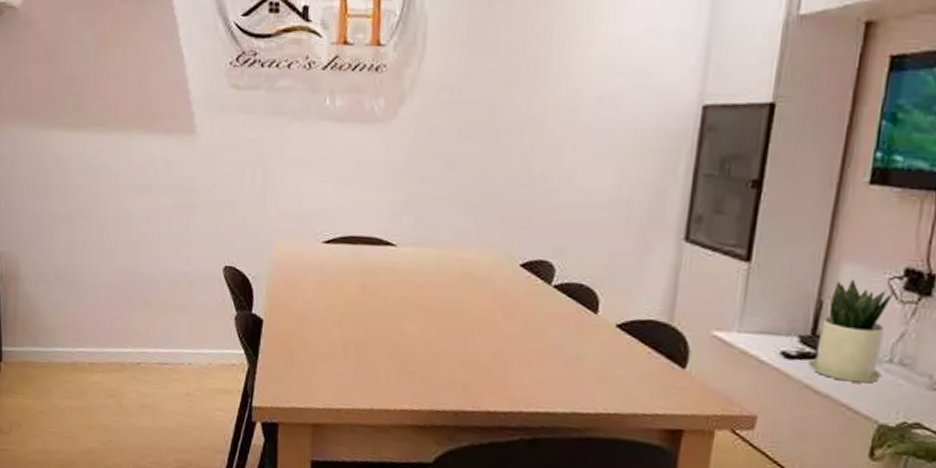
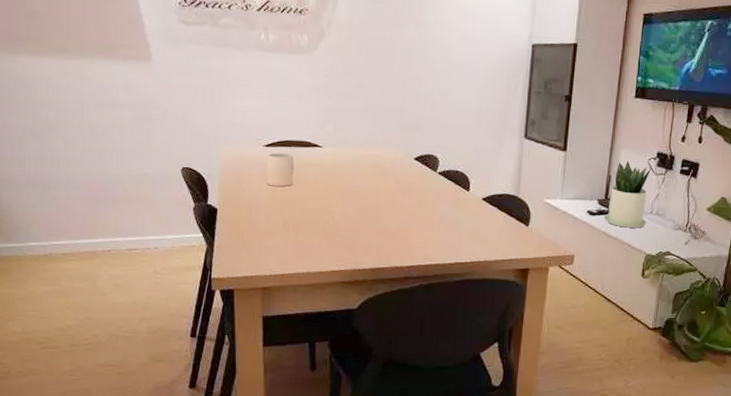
mug: none [323,250,360,296] -> present [266,152,295,187]

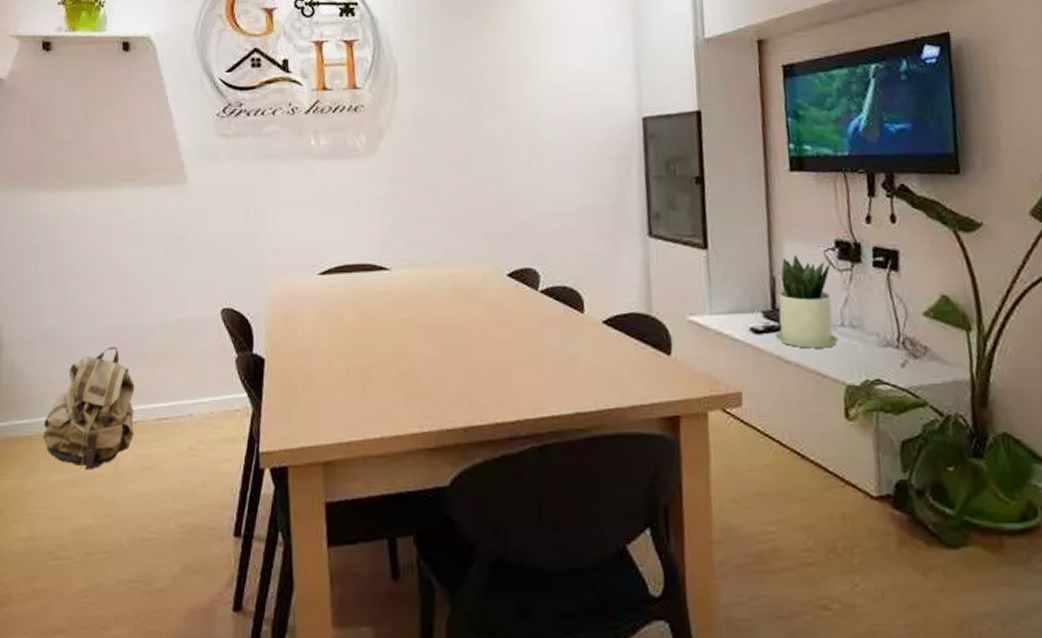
backpack: none [30,190,108,285] -> present [43,346,135,470]
mug: present [266,152,295,187] -> none [322,280,357,325]

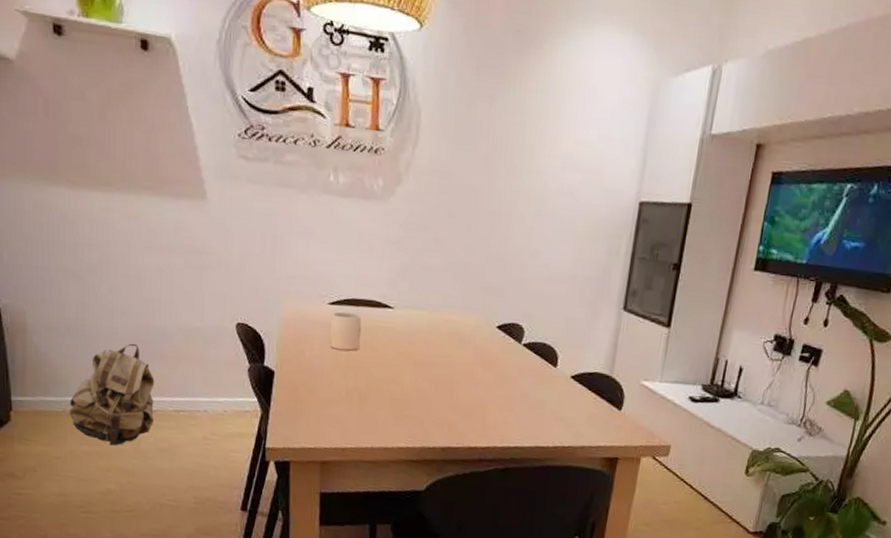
mug: none [322,280,357,325] -> present [329,311,362,351]
planter: present [774,254,839,349] -> none [707,342,767,420]

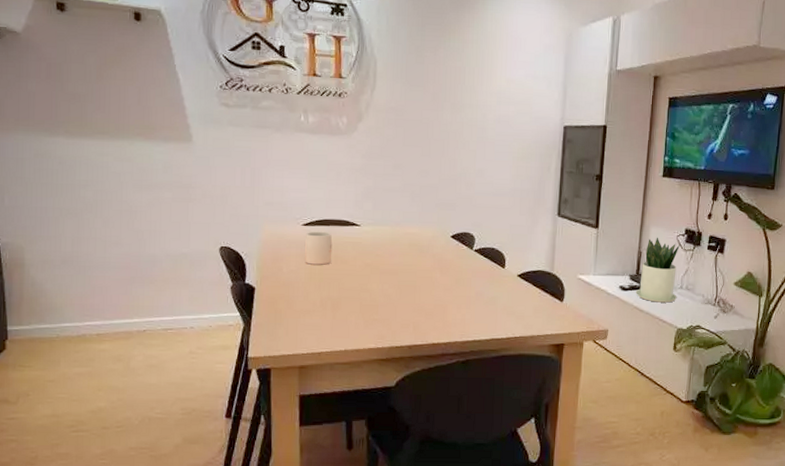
backpack: present [69,343,155,446] -> none [63,270,144,366]
planter: none [707,342,767,420] -> present [635,237,681,303]

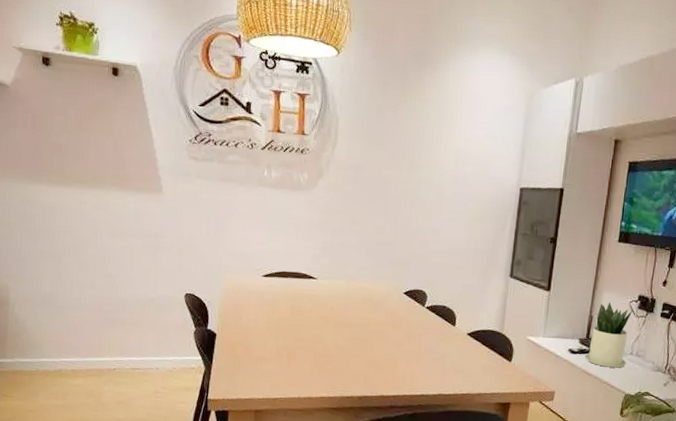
mug: present [304,231,333,265] -> none [263,282,290,315]

